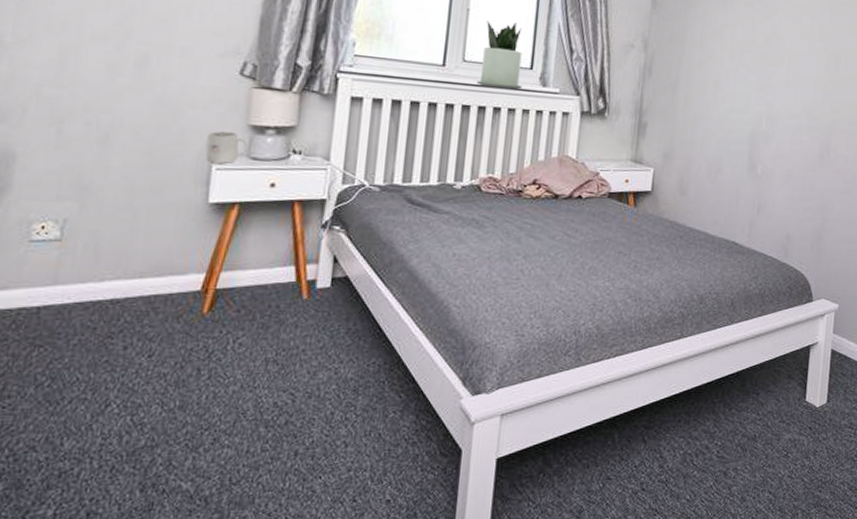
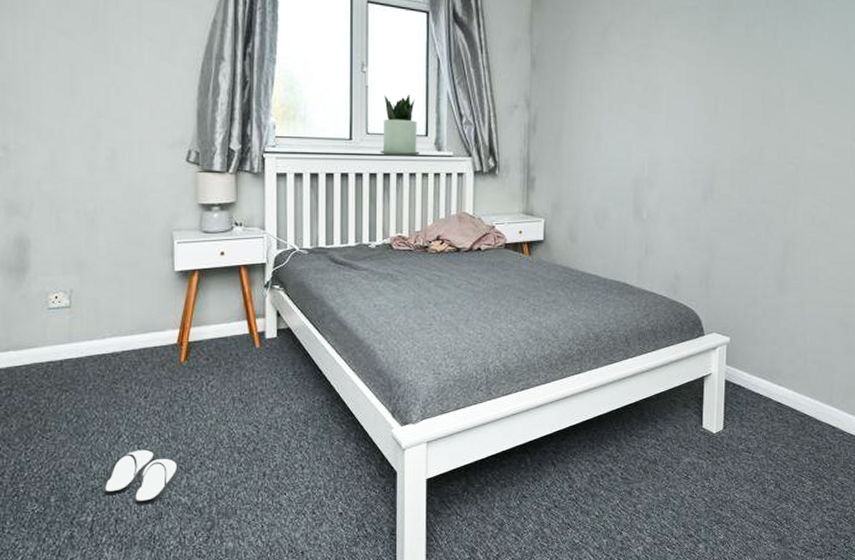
slippers: none [73,422,185,493] -> present [102,449,179,505]
mug: present [205,131,249,164] -> none [167,210,200,238]

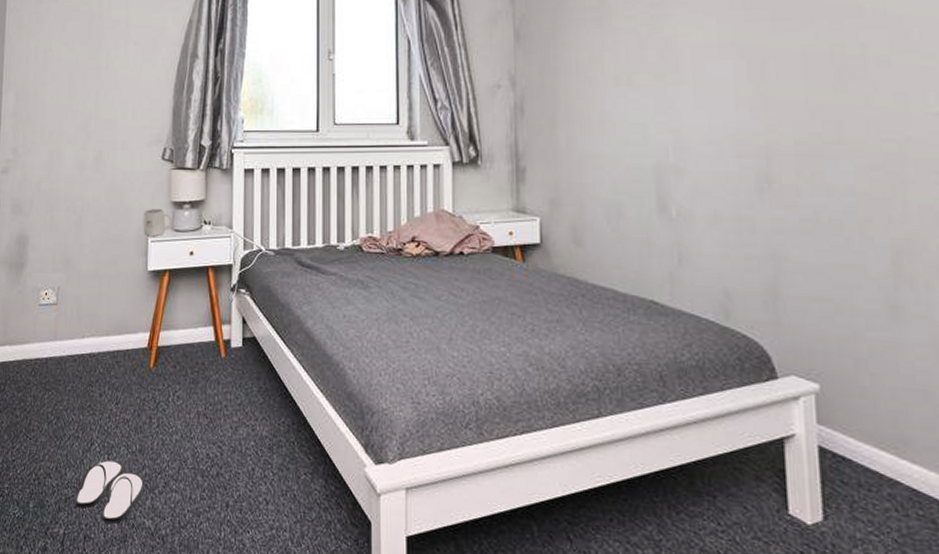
mug: none [167,210,200,238] -> present [143,208,172,237]
planter: present [380,95,420,156] -> none [348,80,391,147]

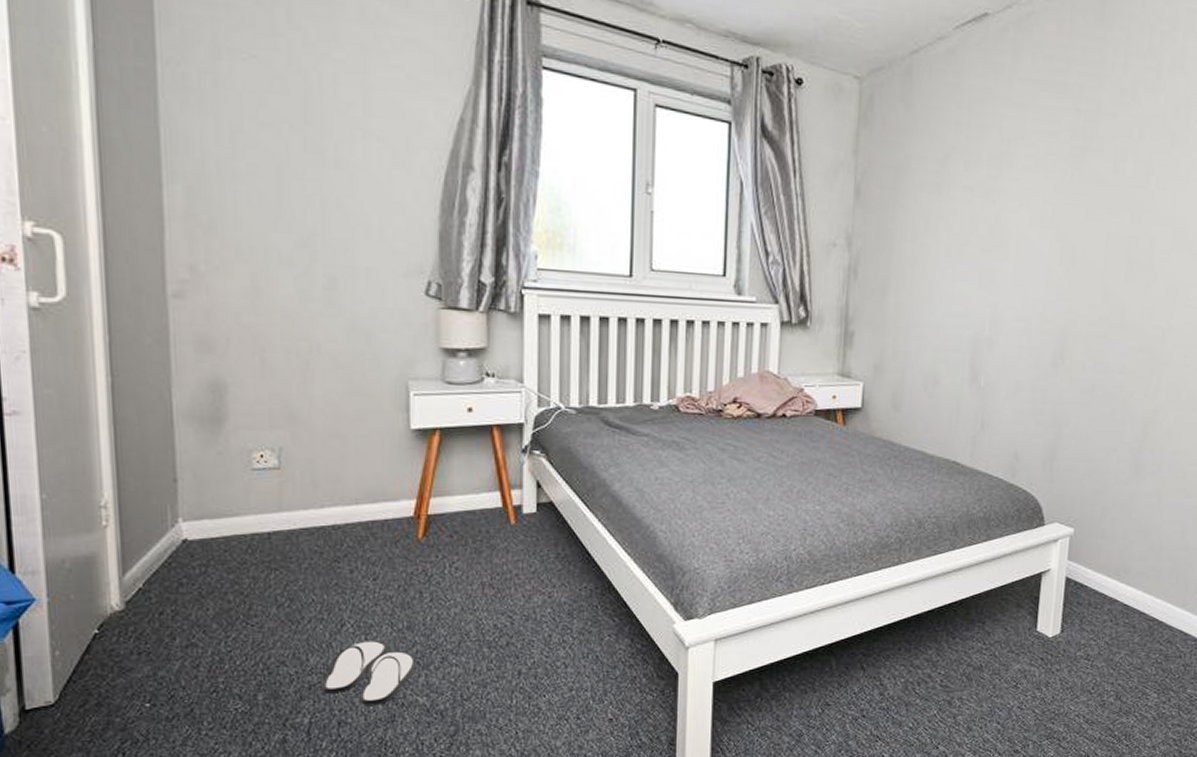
mug: present [143,208,172,237] -> none [401,355,442,389]

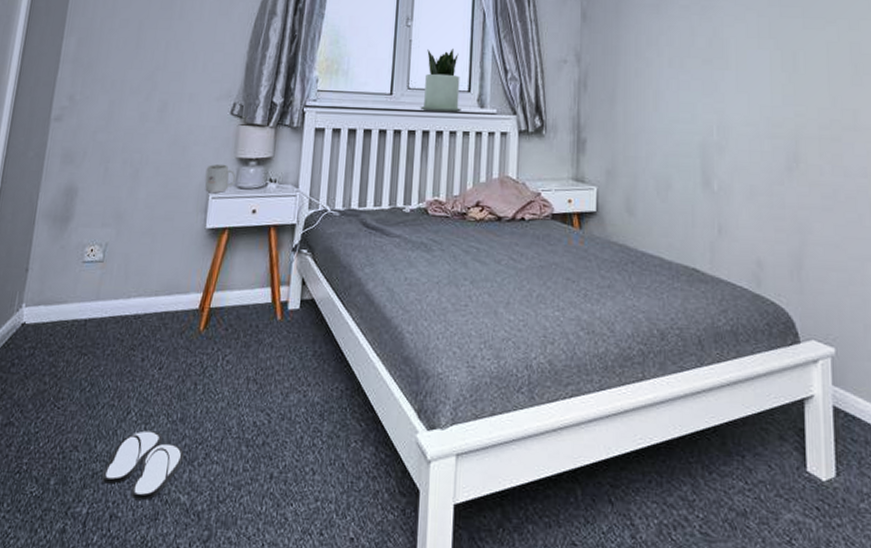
mug: none [401,355,442,389] -> present [204,164,236,194]
planter: none [666,223,715,300] -> present [420,49,461,113]

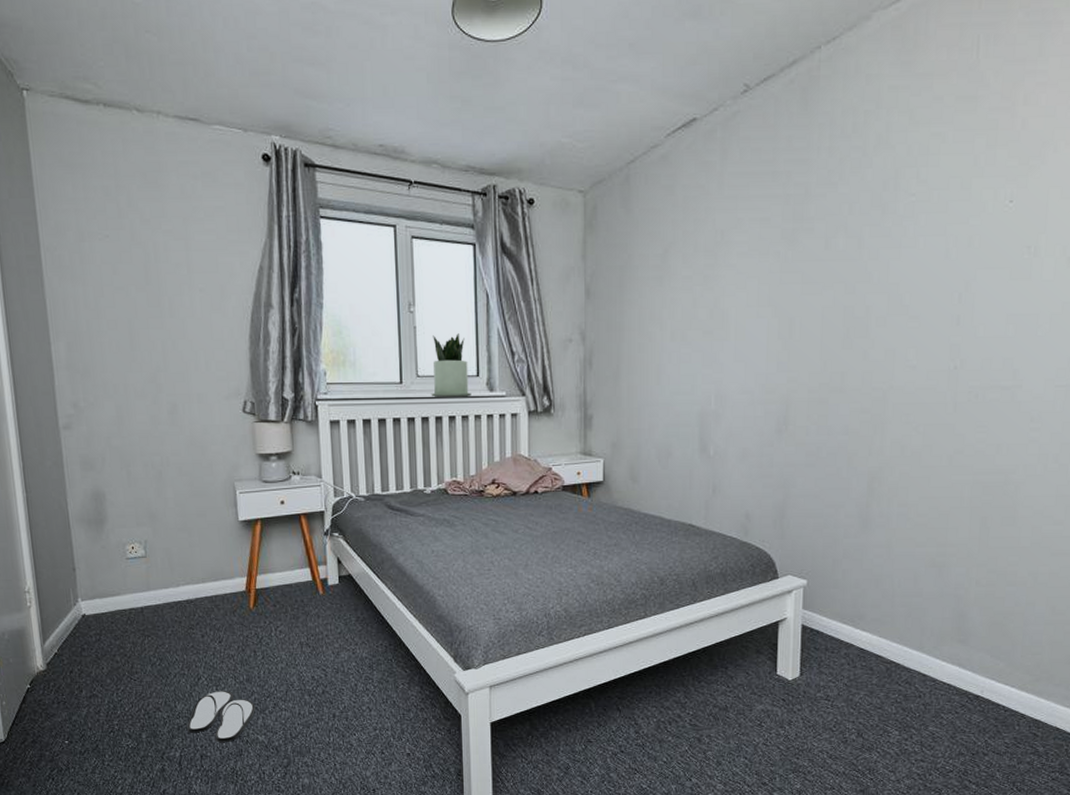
mug: present [204,164,236,194] -> none [228,460,260,489]

